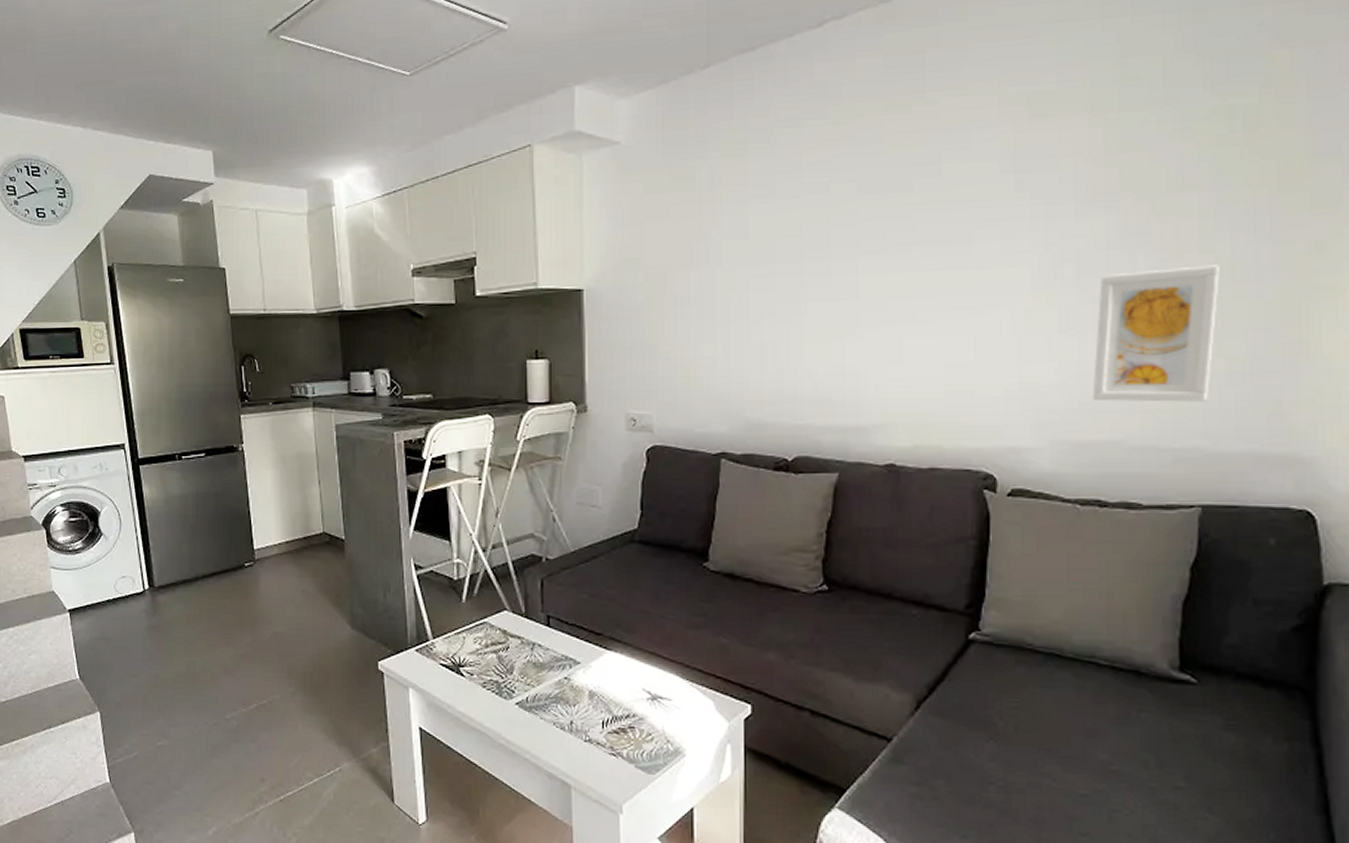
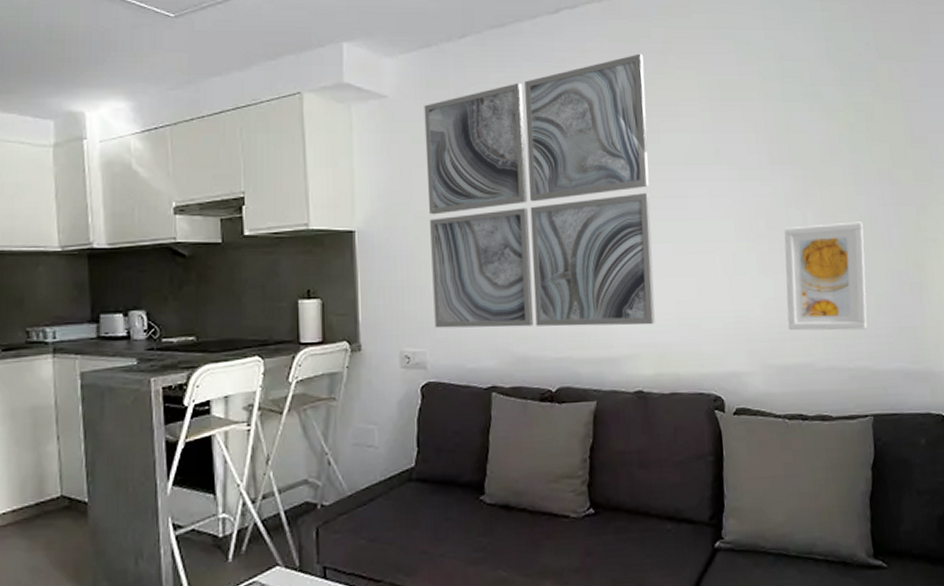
wall art: none [659,67,928,392] -> present [424,53,655,328]

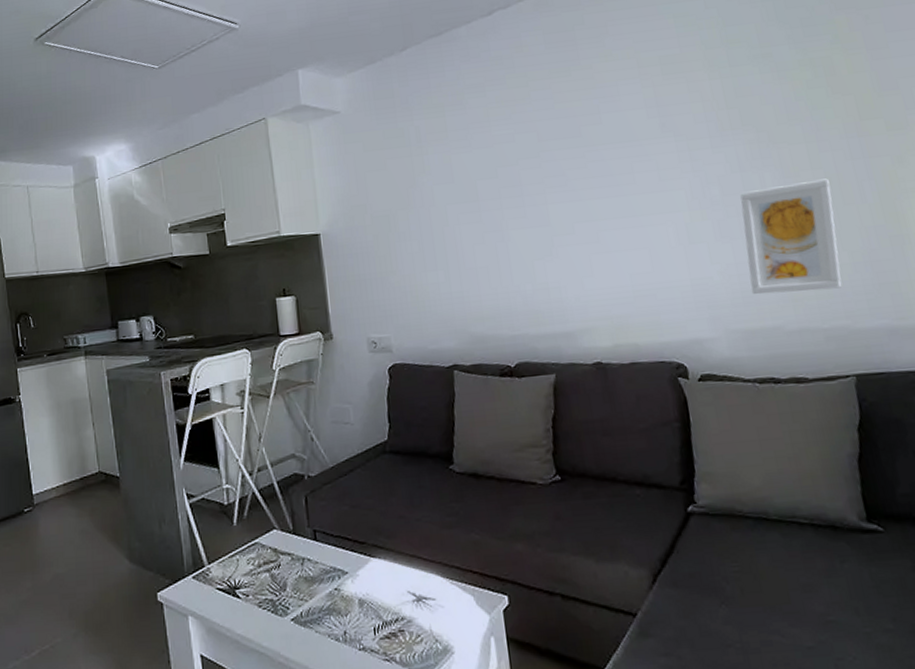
wall art: present [424,53,655,328] -> none [373,41,609,315]

